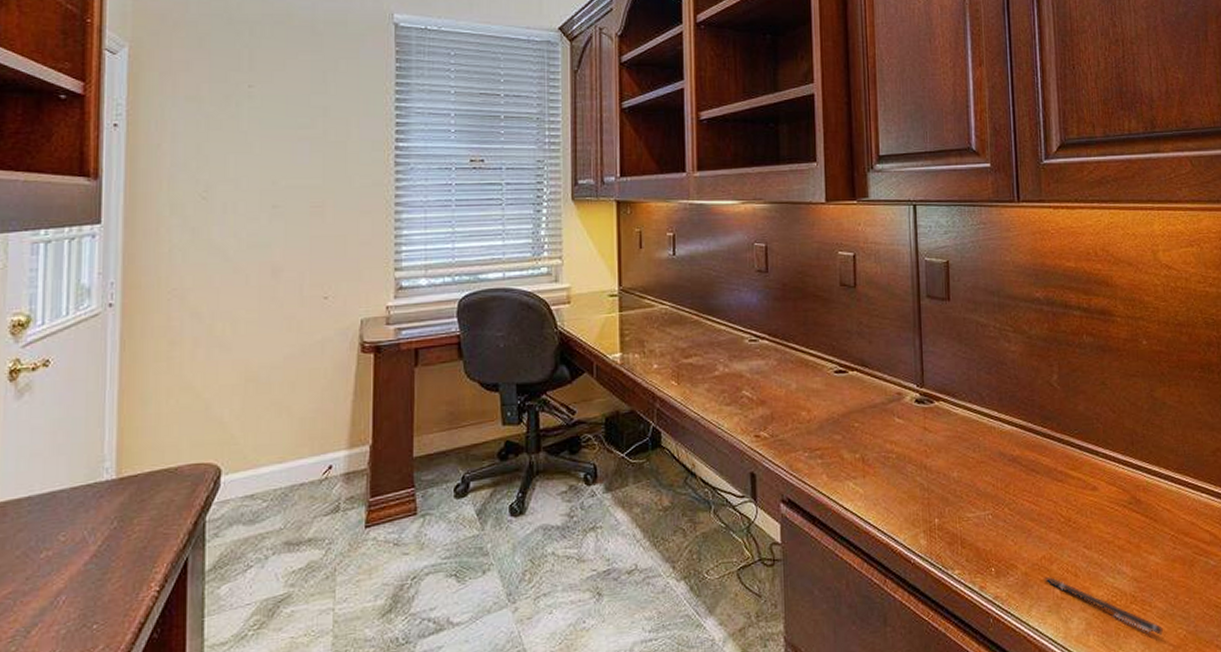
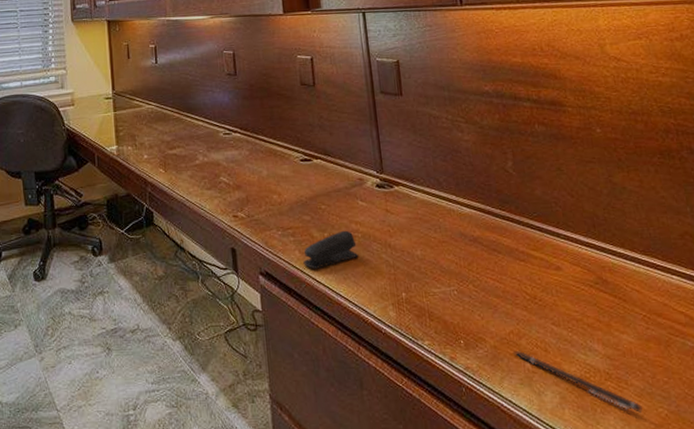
stapler: none [831,450,892,495] -> present [303,230,359,269]

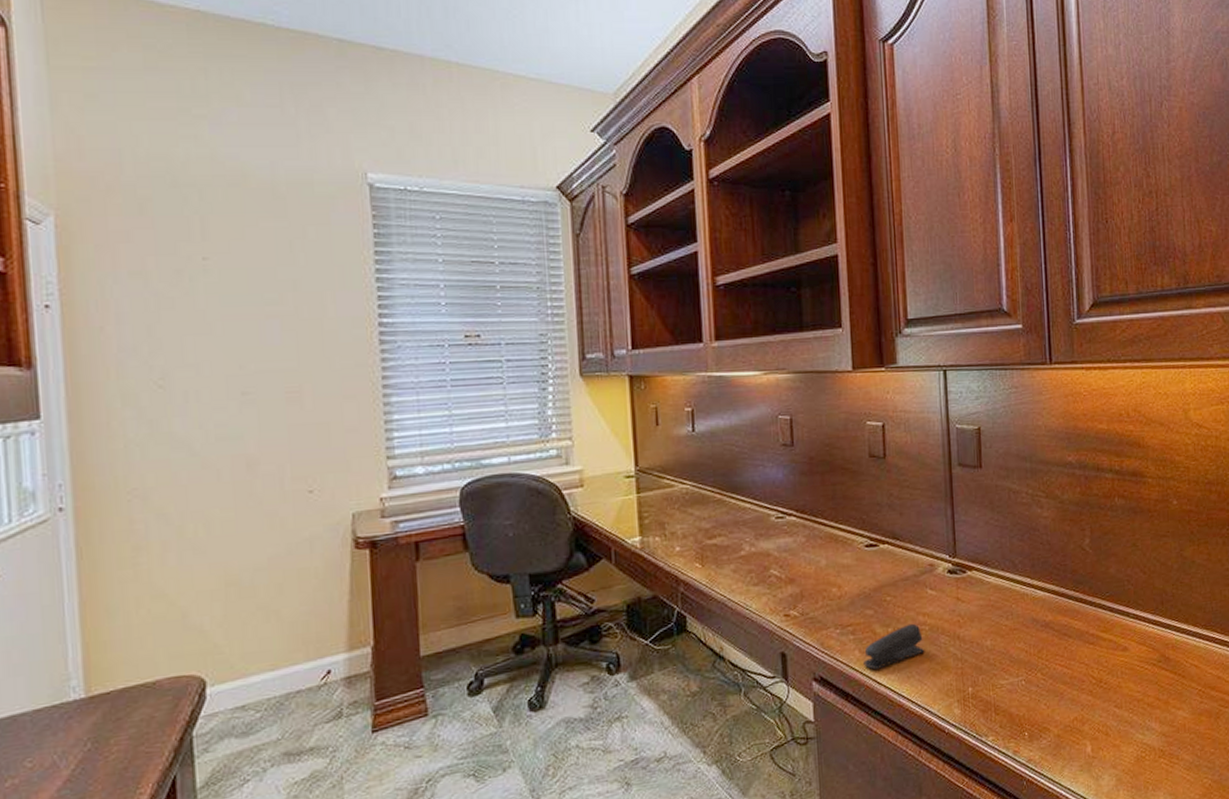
pen: present [513,351,642,413] -> none [1076,737,1189,786]

